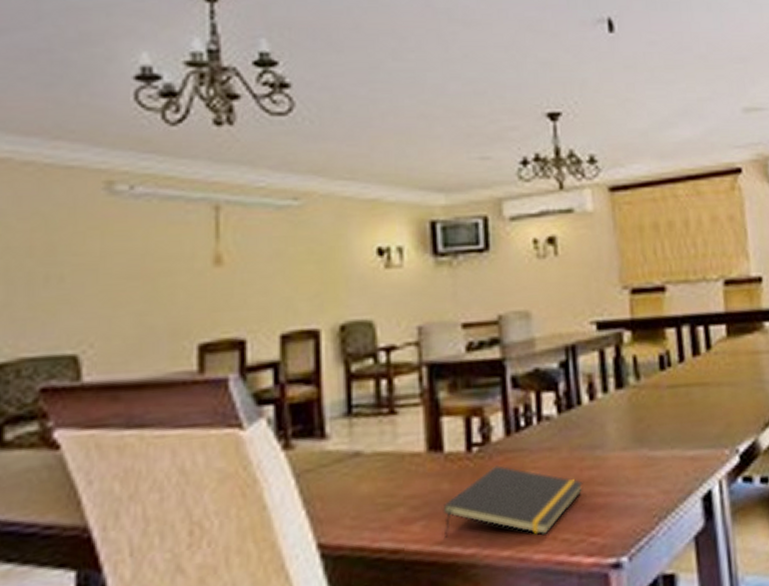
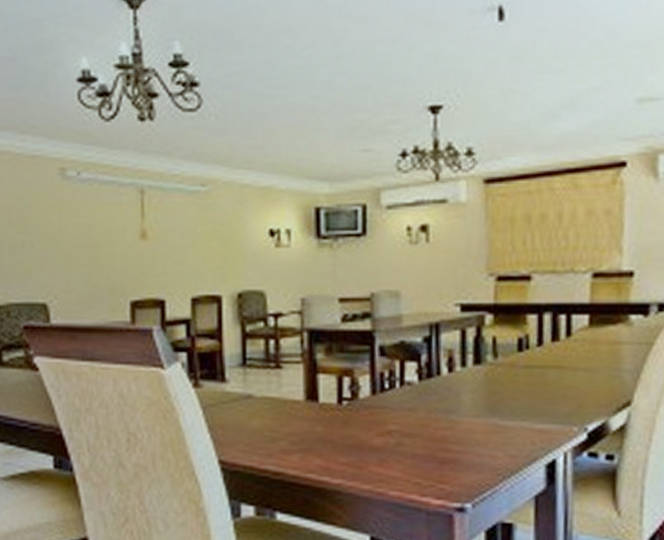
notepad: present [442,465,583,538] -> none [316,418,437,478]

